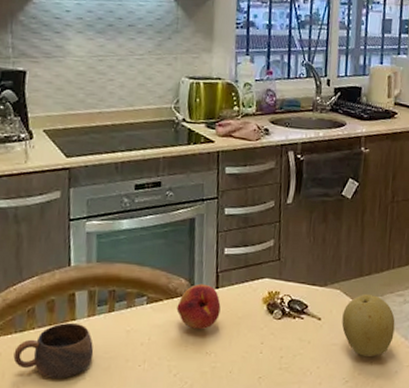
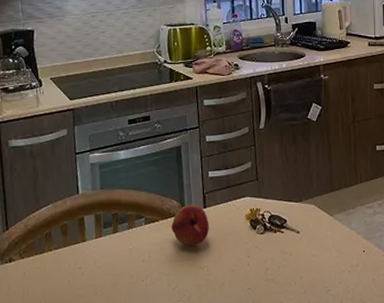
cup: present [13,323,94,379] -> none [36,245,103,294]
fruit: present [342,294,395,356] -> none [319,208,368,265]

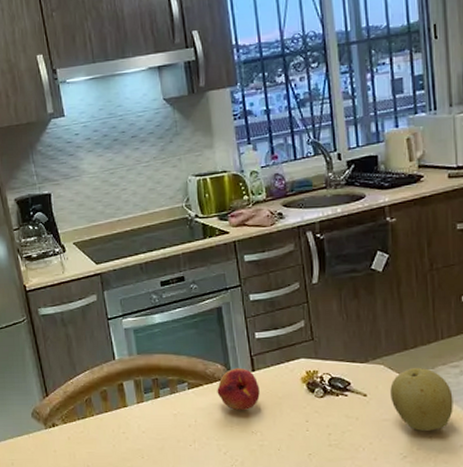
fruit: none [319,208,368,265] -> present [390,368,453,431]

